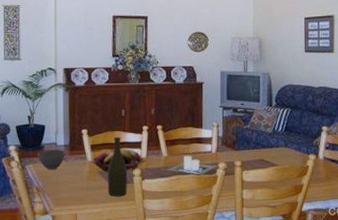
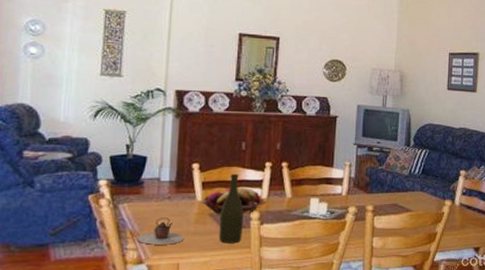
bowl: present [38,150,66,170] -> none [135,186,172,210]
teapot: none [42,176,80,199] -> present [136,217,184,245]

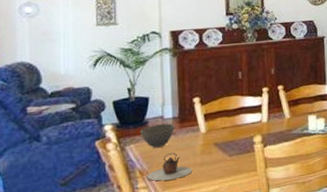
bowl: none [135,186,172,210] -> present [140,123,176,148]
fruit basket: present [203,187,267,215] -> none [207,114,268,144]
bottle: present [218,173,243,243] -> none [224,102,248,170]

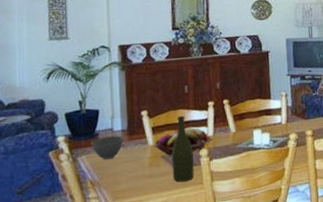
teapot: present [146,152,193,181] -> none [97,164,141,192]
fruit basket: none [207,114,268,144] -> present [154,127,214,157]
bottle: none [224,102,248,170] -> present [171,115,194,183]

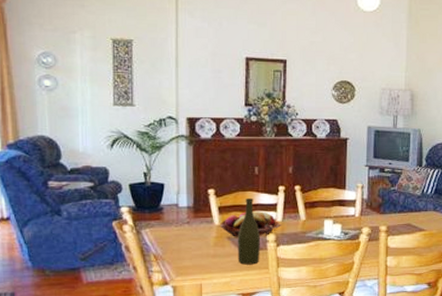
bowl: present [91,135,125,160] -> none [156,212,190,235]

